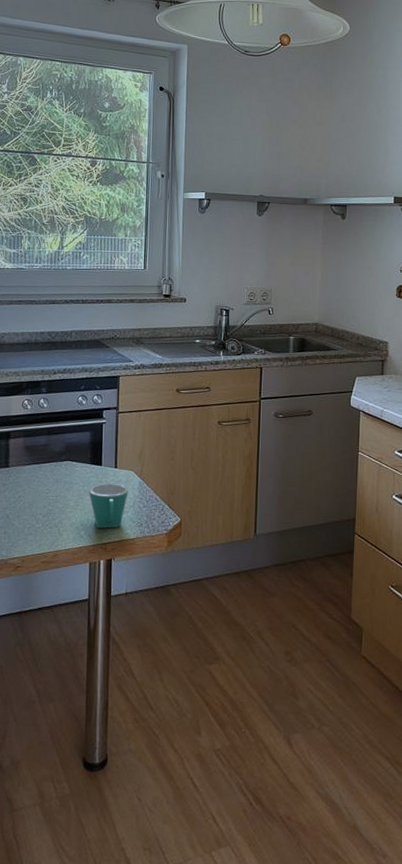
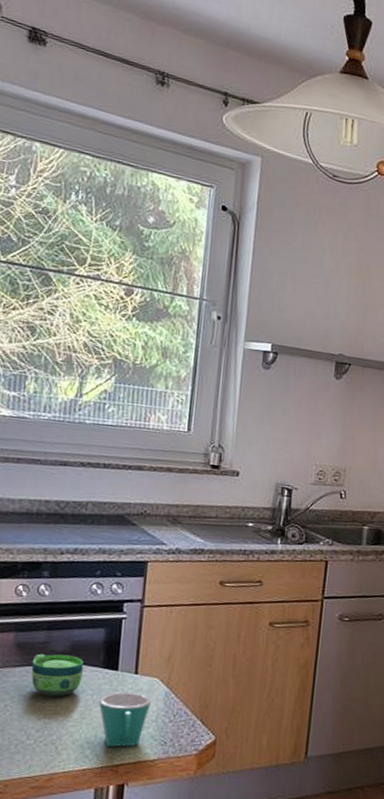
cup: none [37,454,75,489] -> present [31,653,84,697]

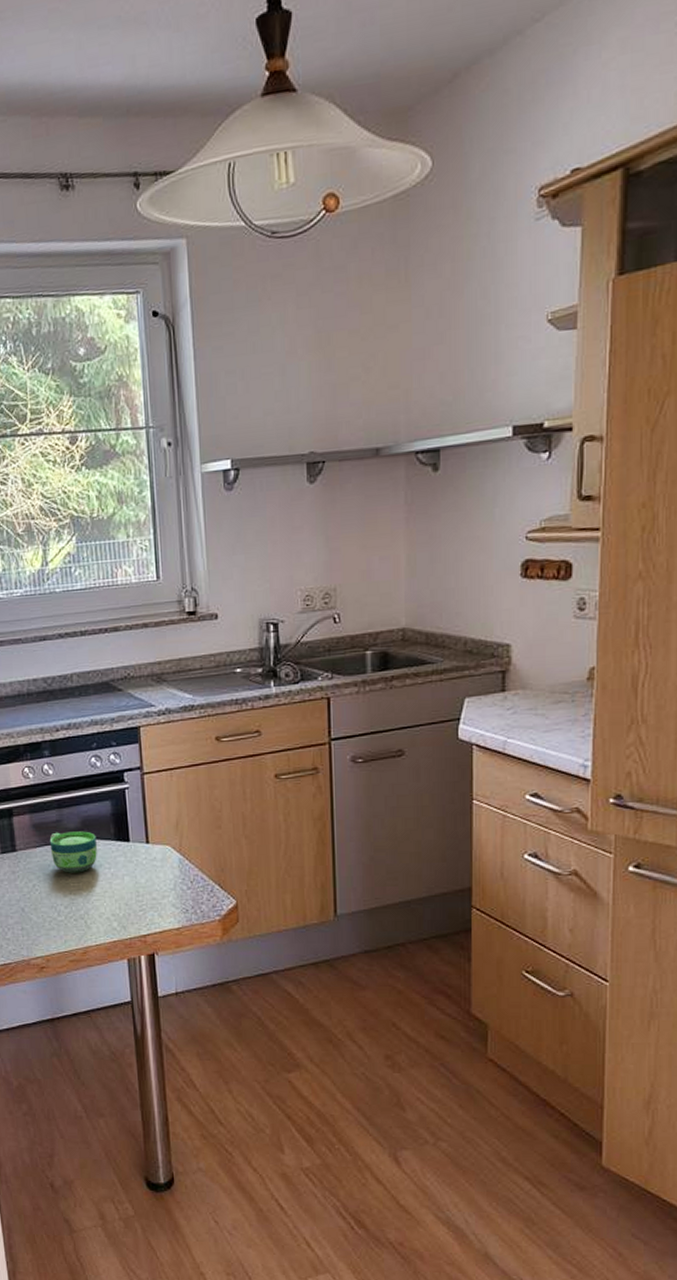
mug: present [99,692,151,747] -> none [117,863,167,917]

